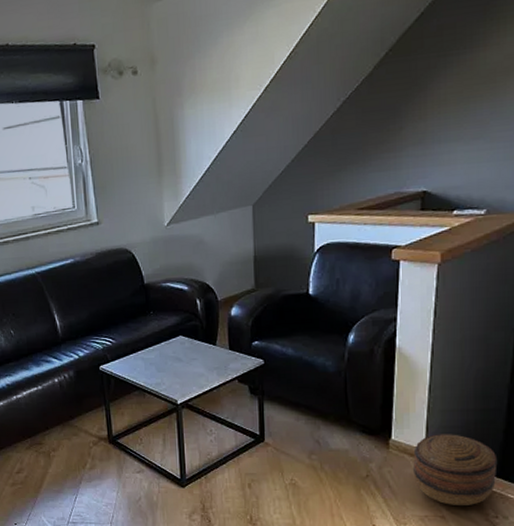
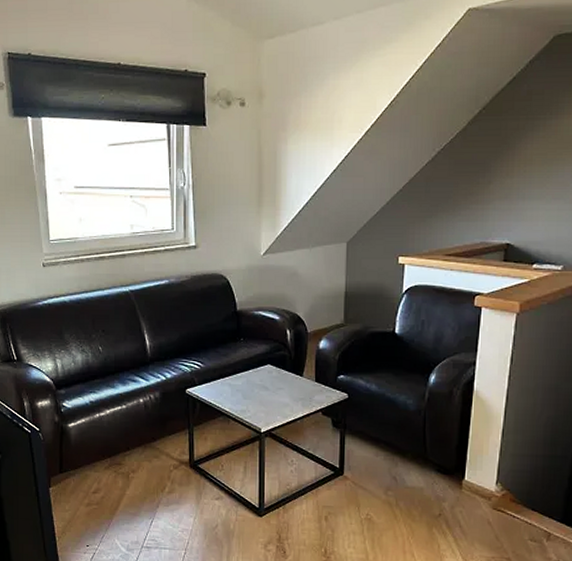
basket: present [413,434,498,505] -> none [483,477,562,549]

